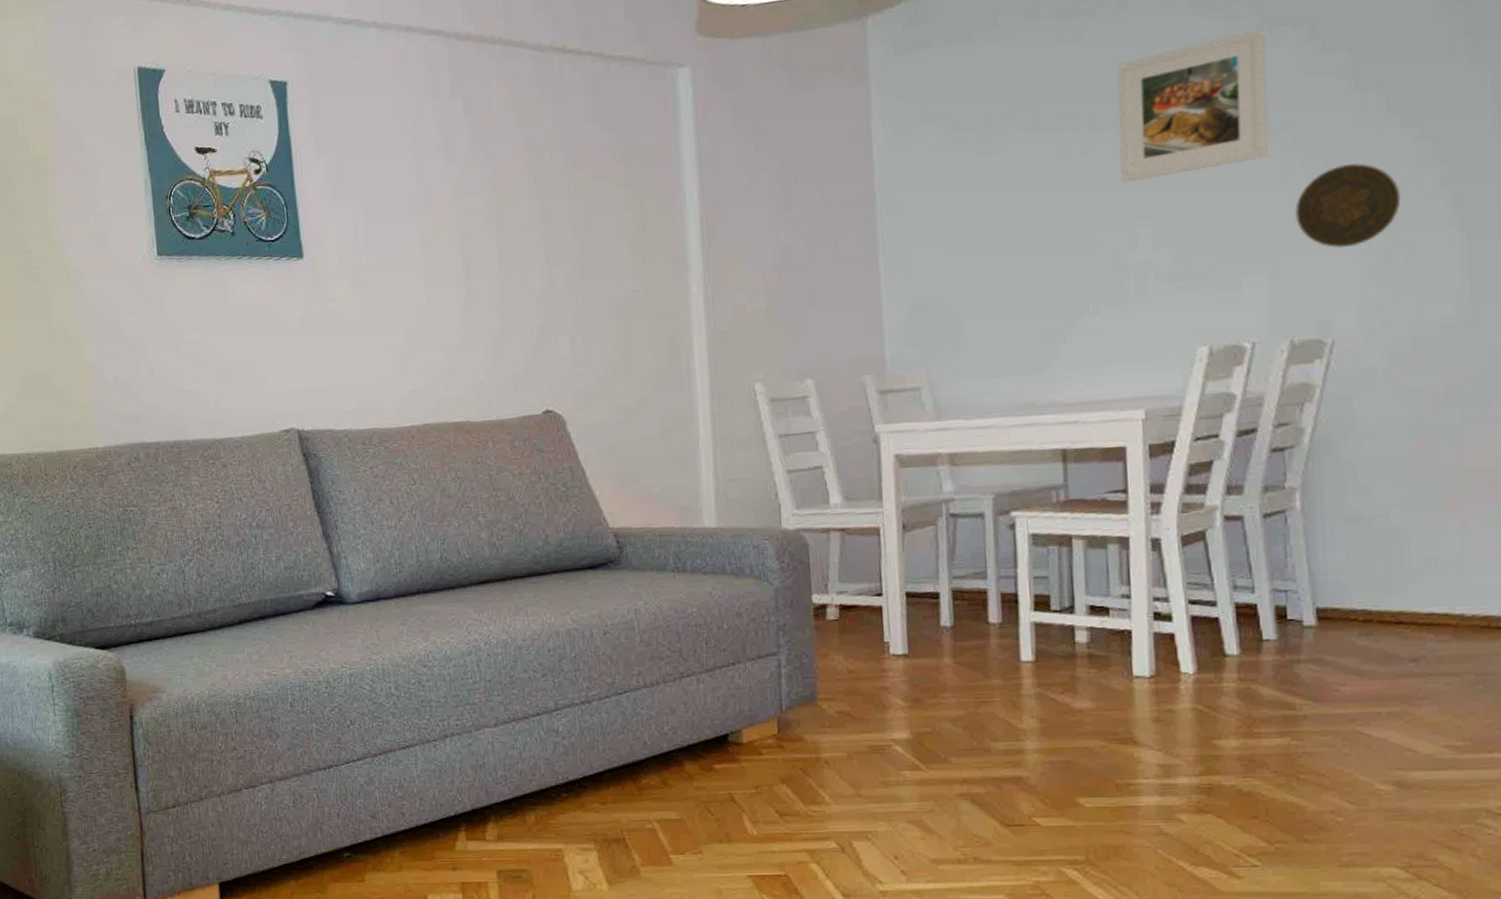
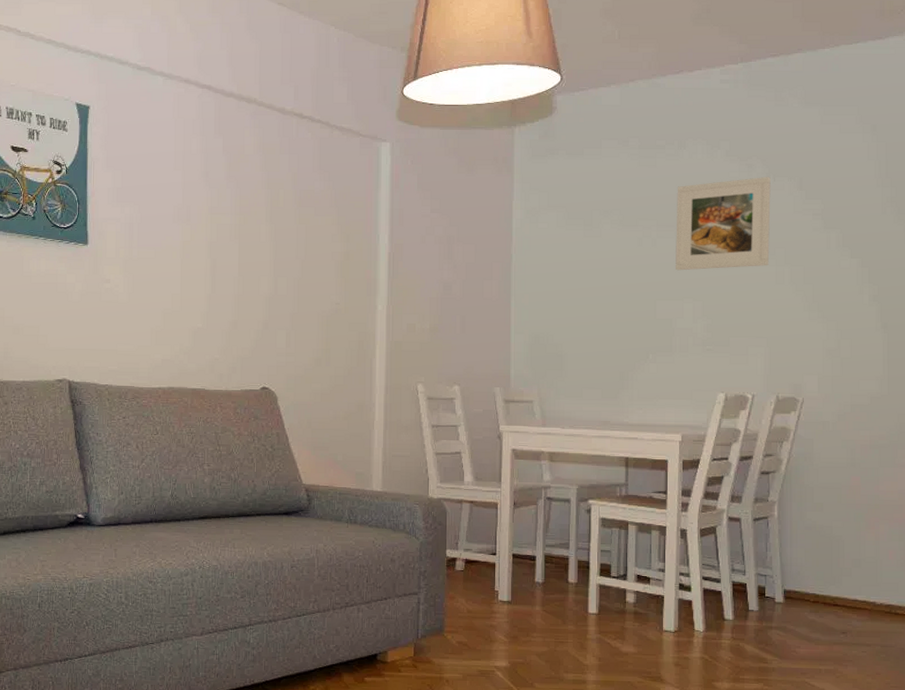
decorative plate: present [1295,163,1401,248] -> none [784,278,849,335]

